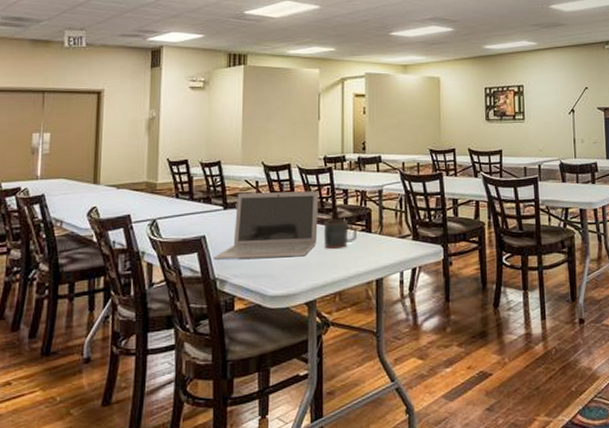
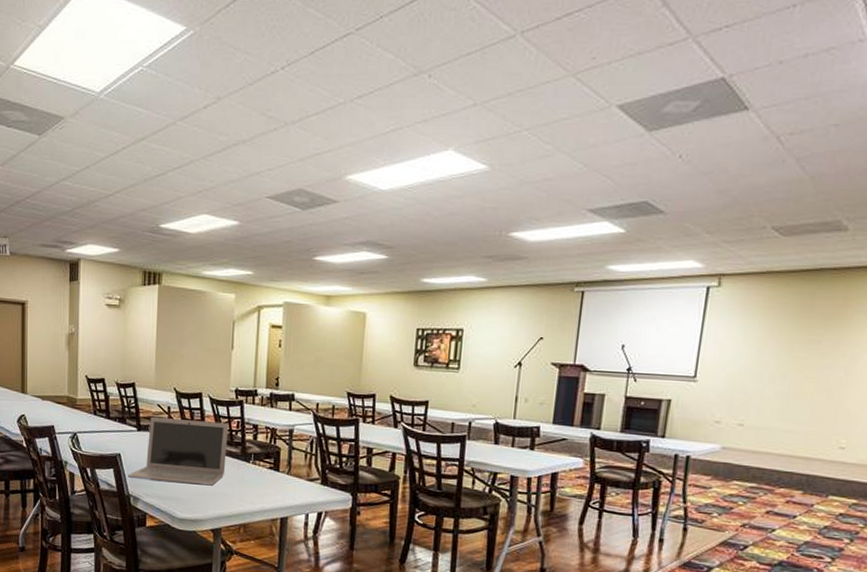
mug: present [323,219,357,249] -> none [231,453,265,483]

